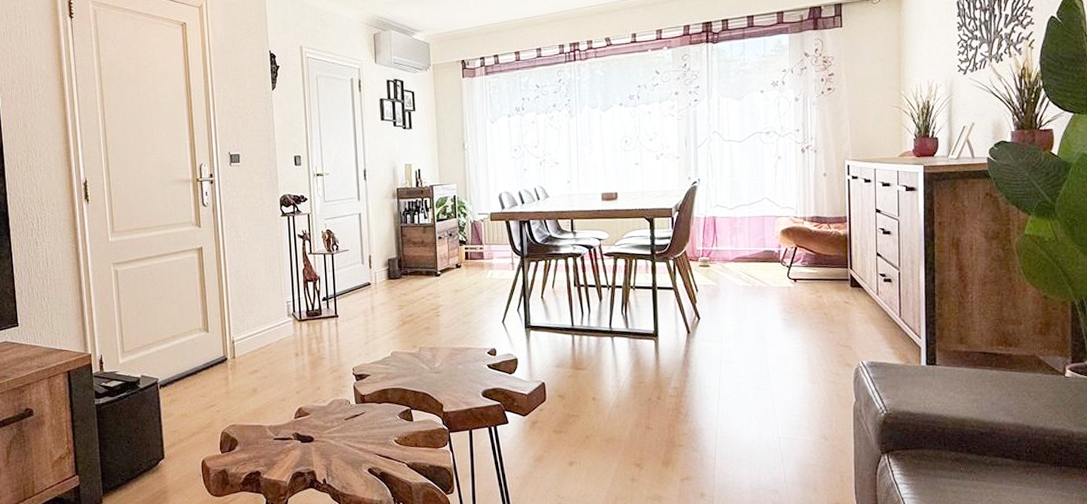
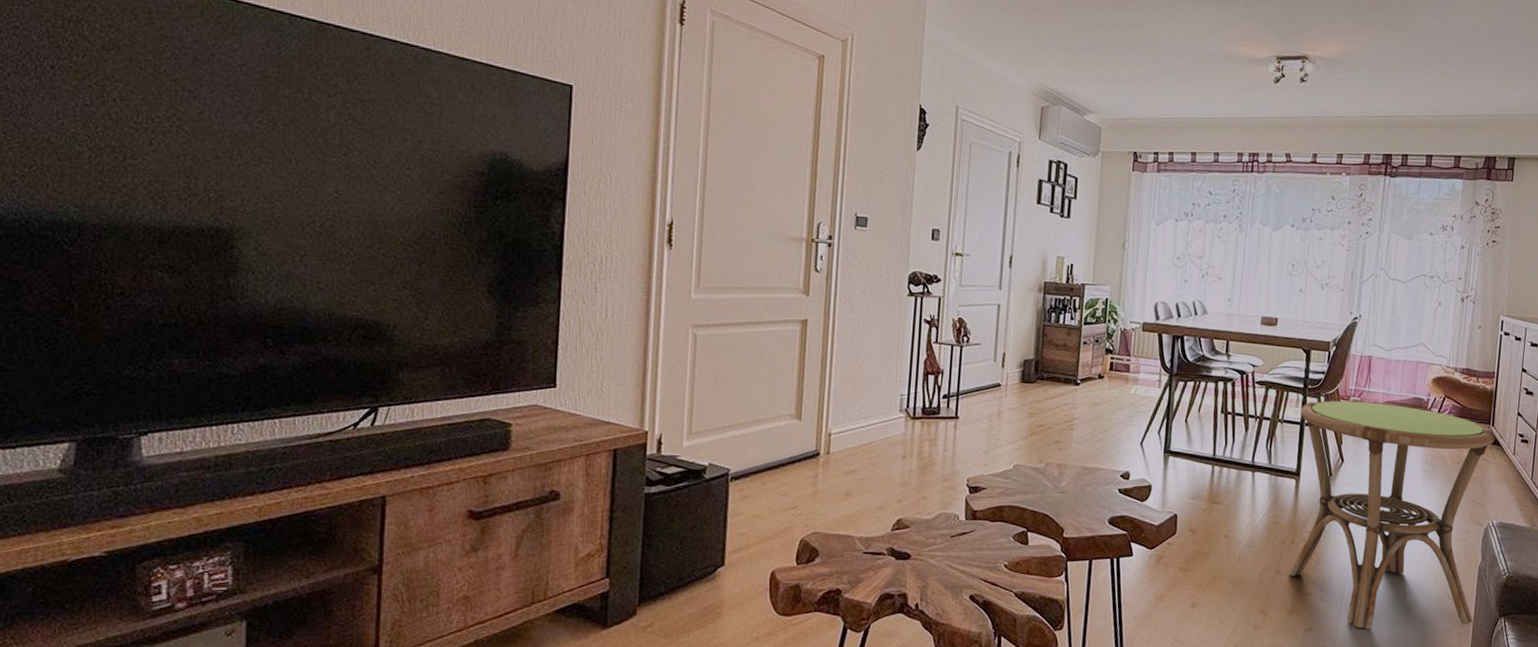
side table: none [651,259,856,475] -> present [1289,400,1496,630]

